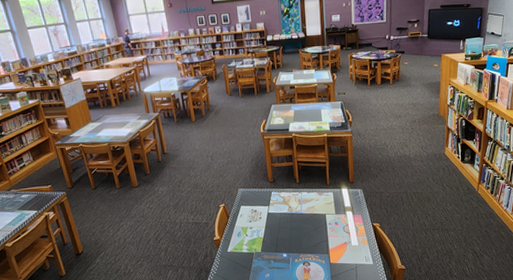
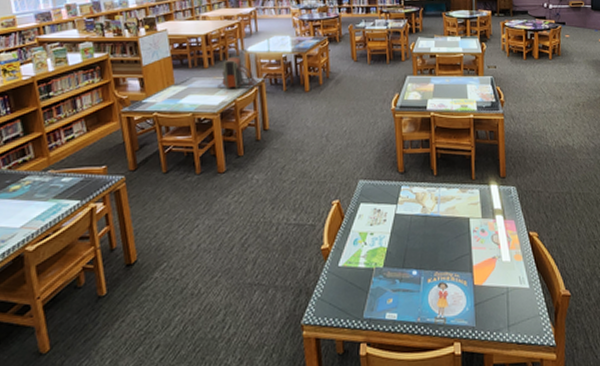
backpack: none [124,96,158,123] -> present [218,56,262,88]

